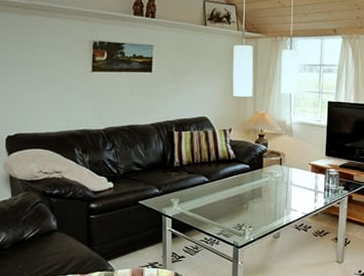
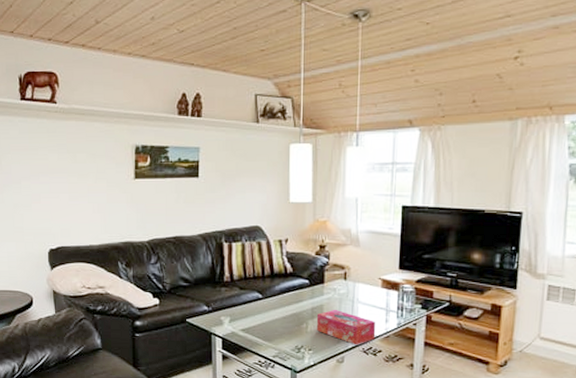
tissue box: none [256,192,307,222] -> present [316,310,376,345]

